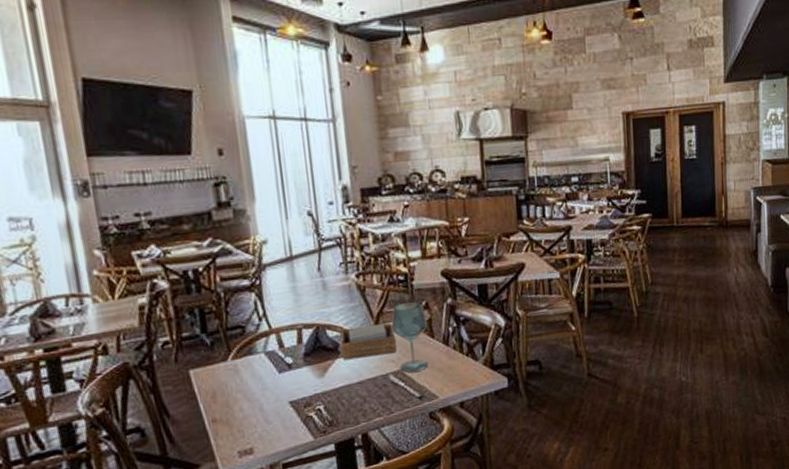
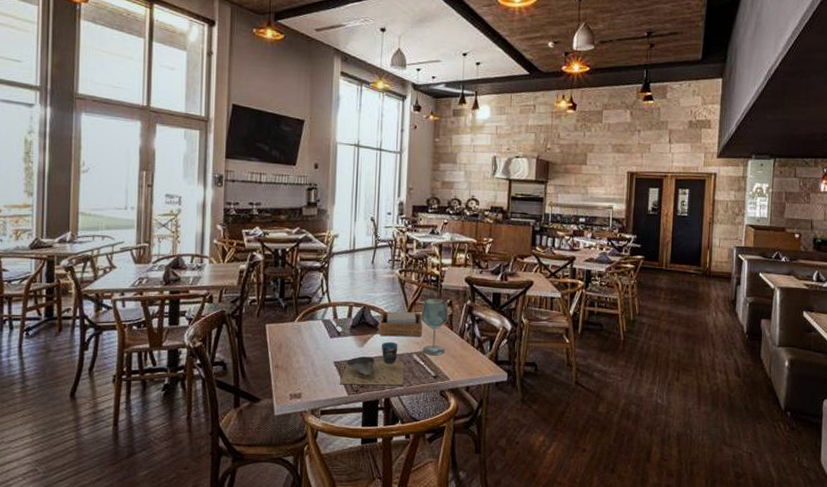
cup: none [300,364,383,429] -> present [339,341,404,386]

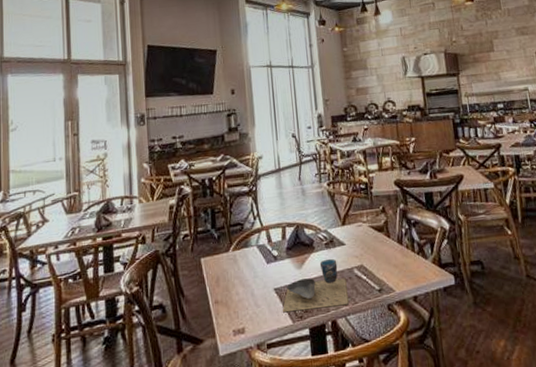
napkin holder: present [379,311,423,337] -> none [315,223,360,254]
wine glass: present [420,298,450,355] -> none [354,206,386,267]

